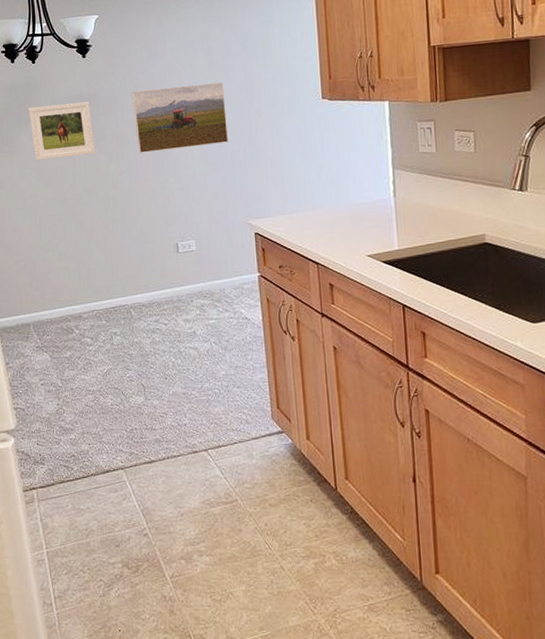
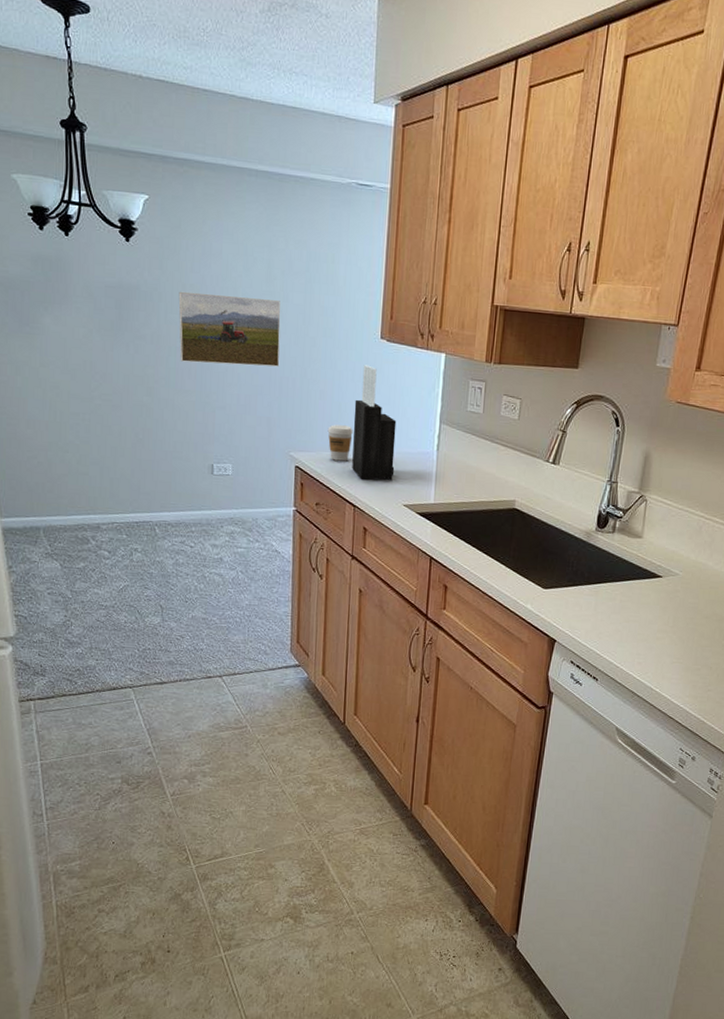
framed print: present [29,101,96,161] -> none [57,286,132,353]
coffee cup: none [282,186,307,222] -> present [327,424,353,461]
knife block: none [305,125,354,236] -> present [352,365,397,480]

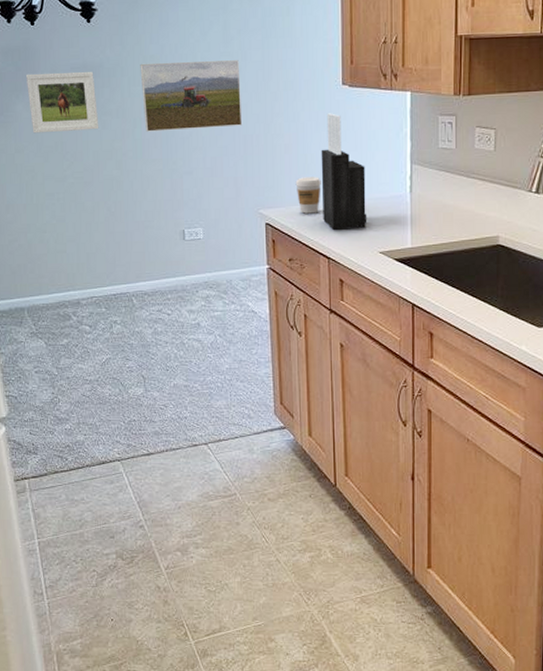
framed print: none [57,286,132,353] -> present [26,71,99,134]

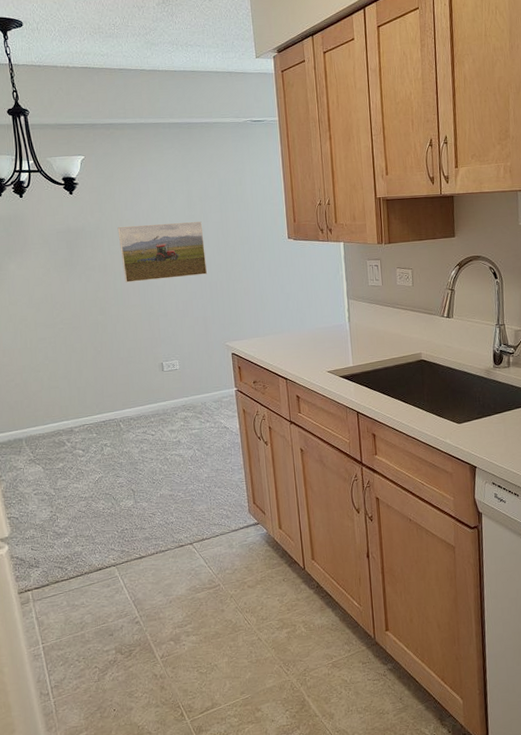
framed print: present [26,71,99,134] -> none [17,234,84,288]
coffee cup: present [295,177,321,214] -> none [255,313,277,344]
knife block: present [321,113,367,230] -> none [274,261,316,356]

